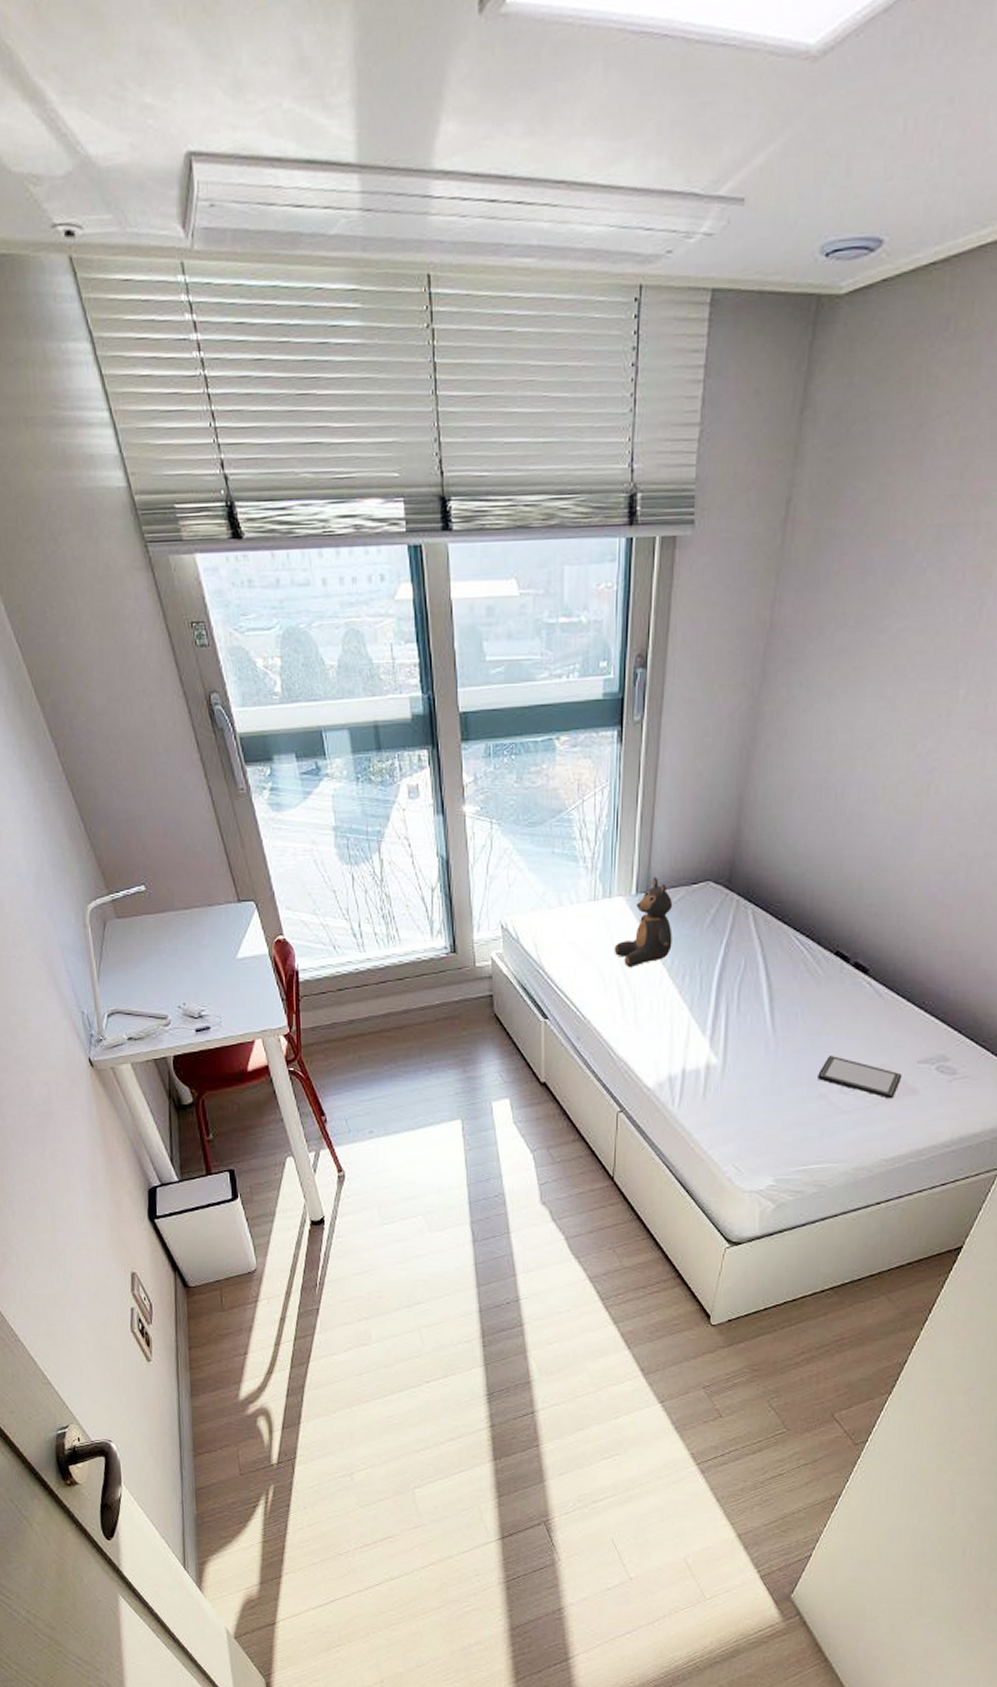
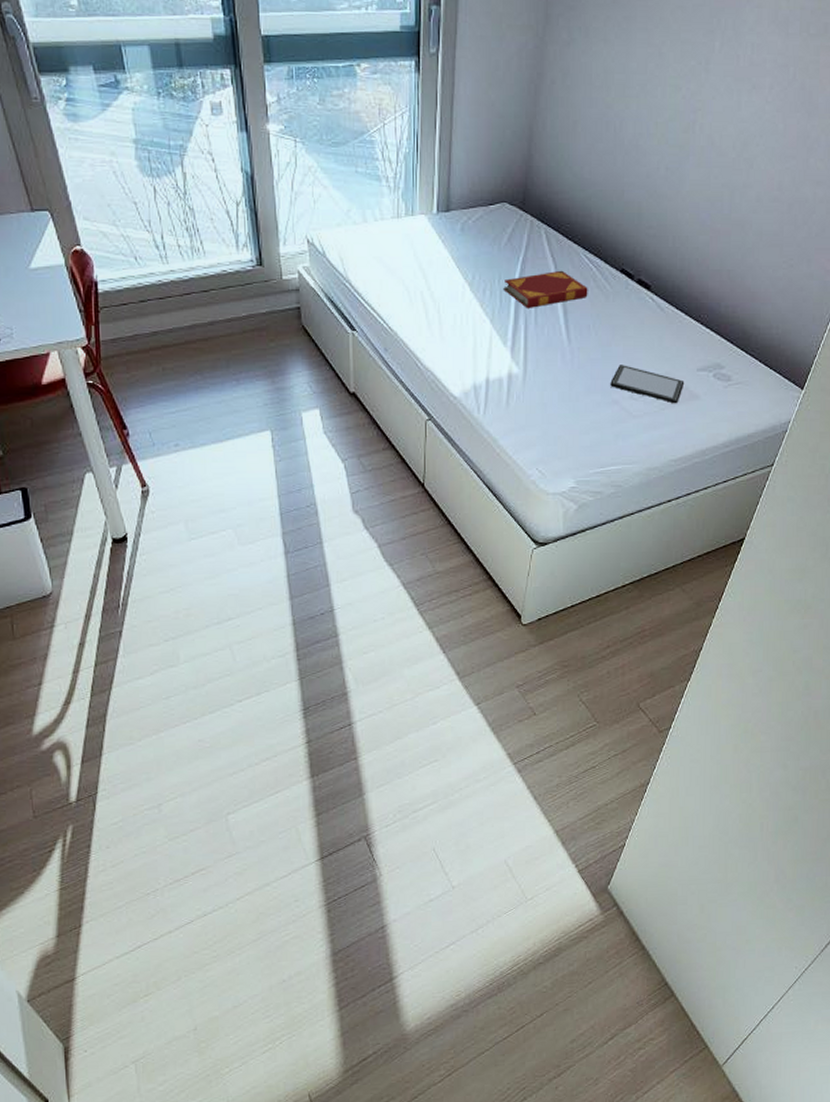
teddy bear: present [614,877,673,967] -> none [418,198,472,281]
hardback book: none [704,953,798,995] -> present [503,270,588,308]

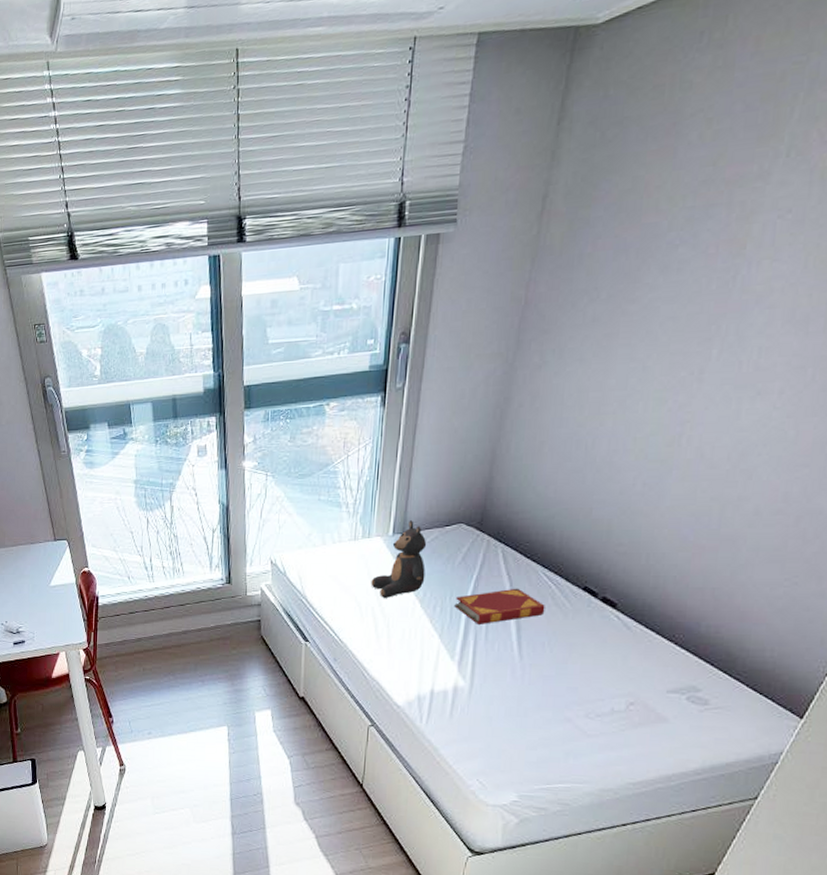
teddy bear: none [418,198,472,281] -> present [371,520,427,598]
tablet: present [610,365,685,404] -> none [563,683,651,726]

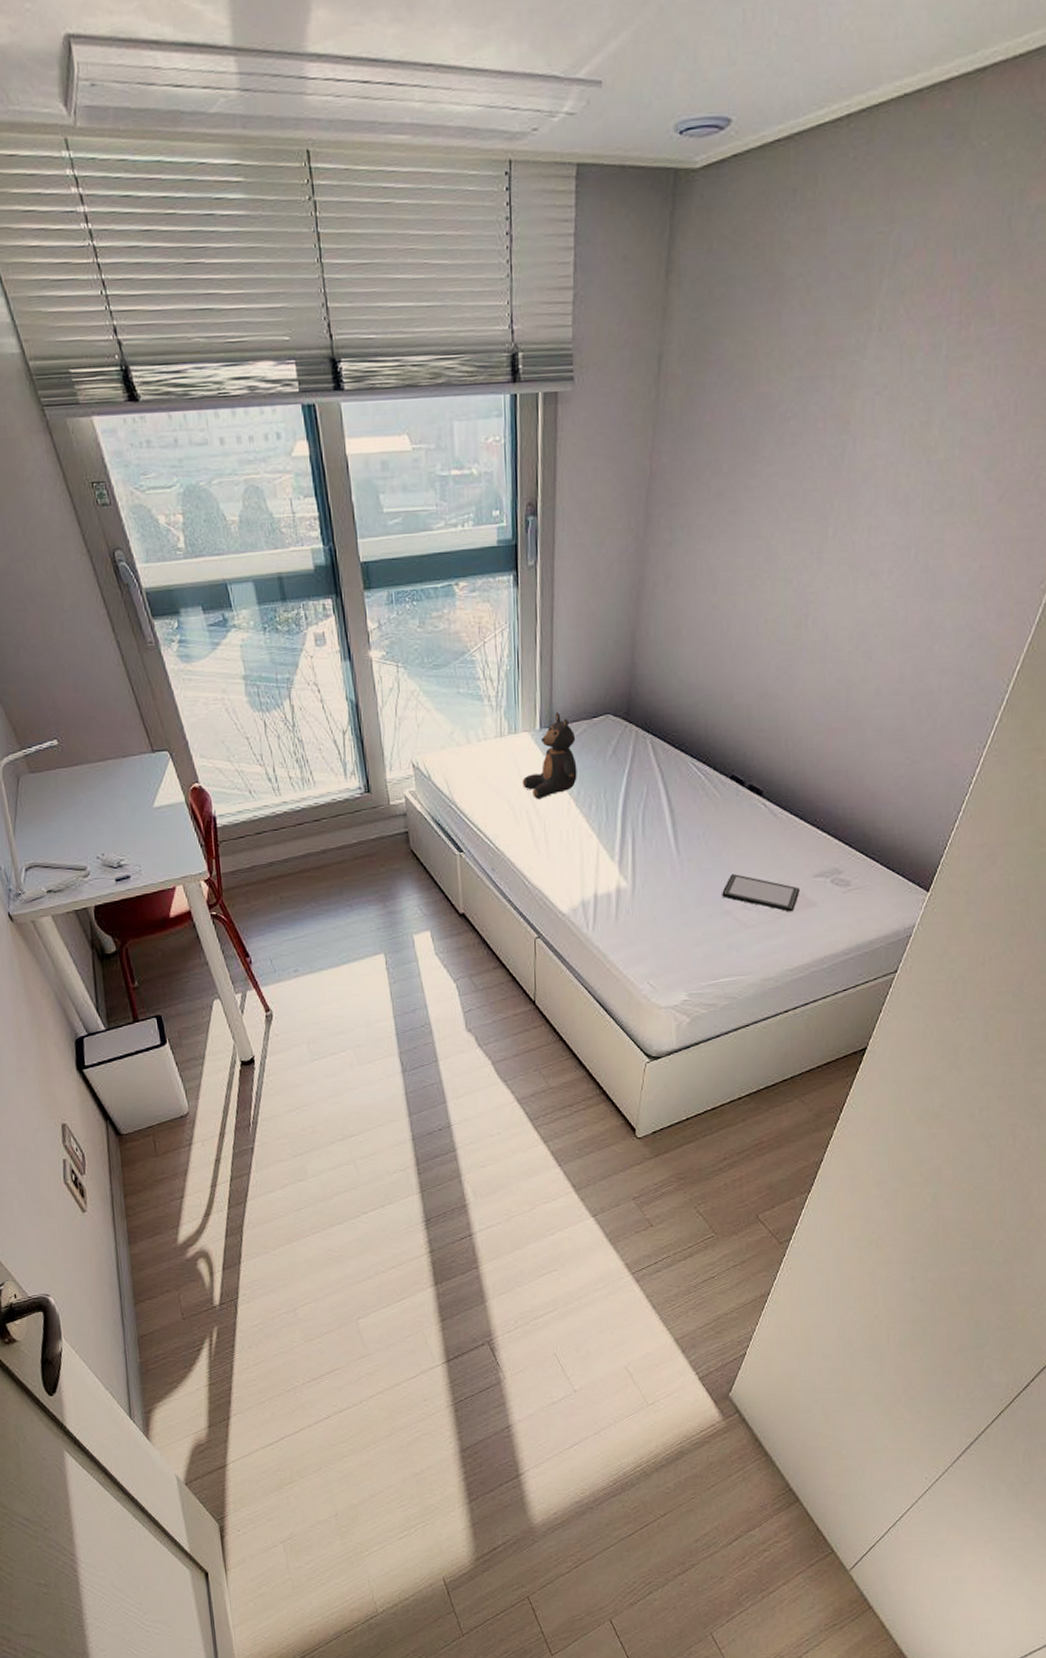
hardback book: present [454,588,545,624] -> none [609,780,697,821]
tablet: none [563,683,651,726] -> present [722,874,800,912]

